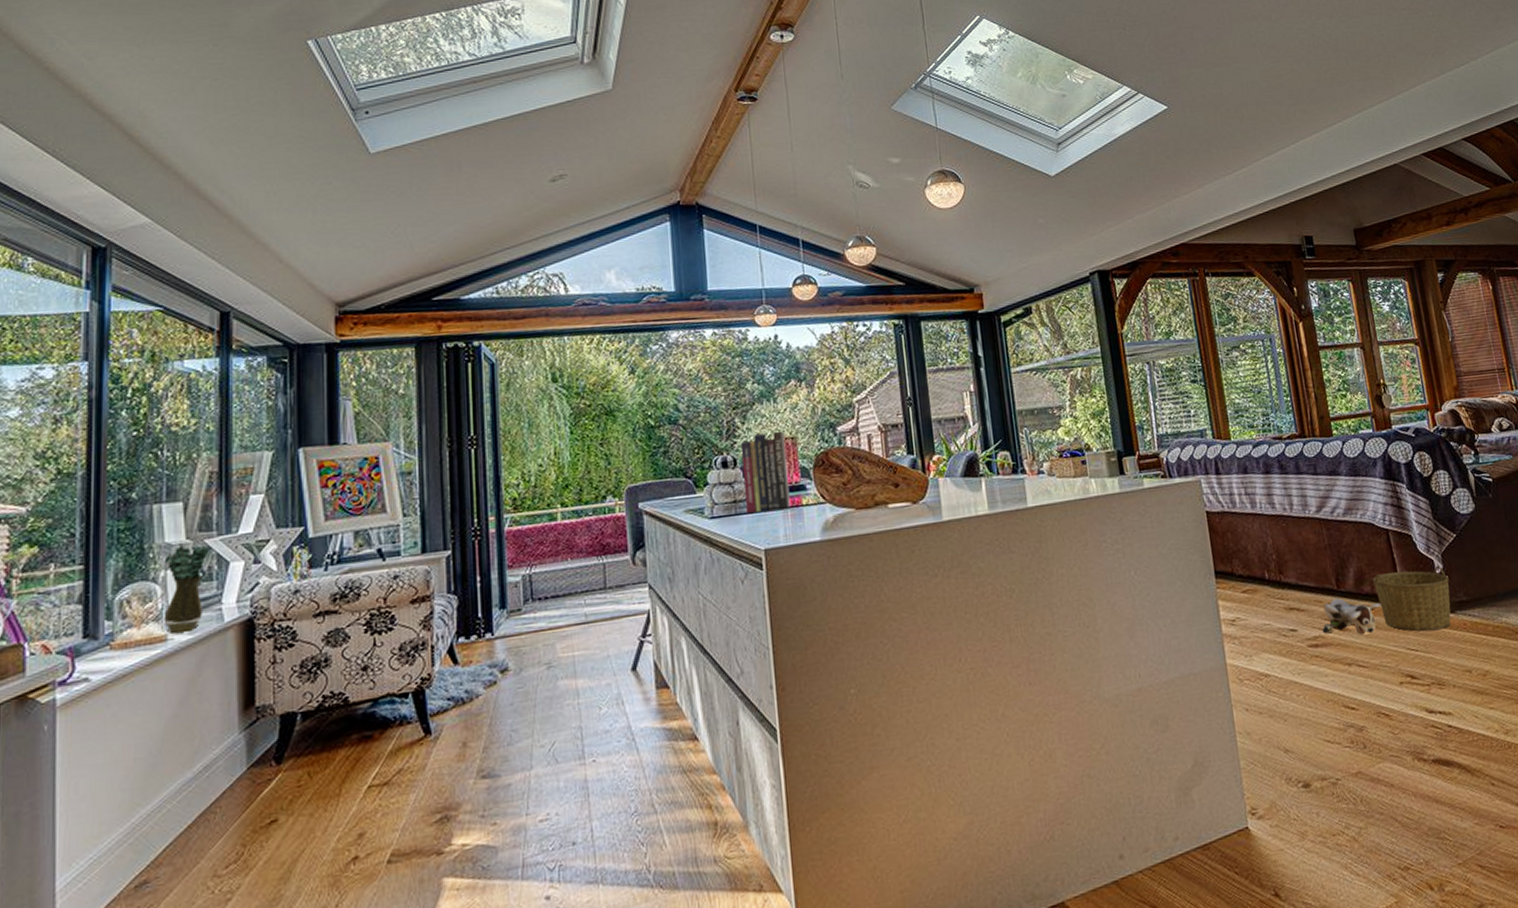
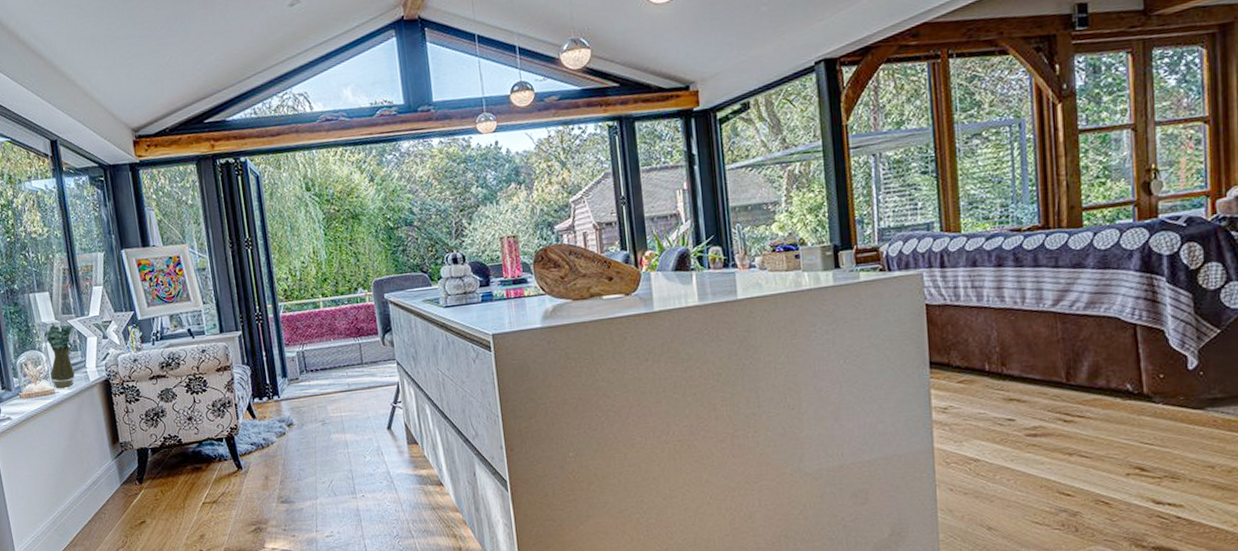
books: present [740,431,791,513] -> none [468,230,514,303]
dog toy: present [1322,598,1382,635] -> none [1043,391,1116,427]
basket: present [1373,565,1452,632] -> none [1110,361,1203,426]

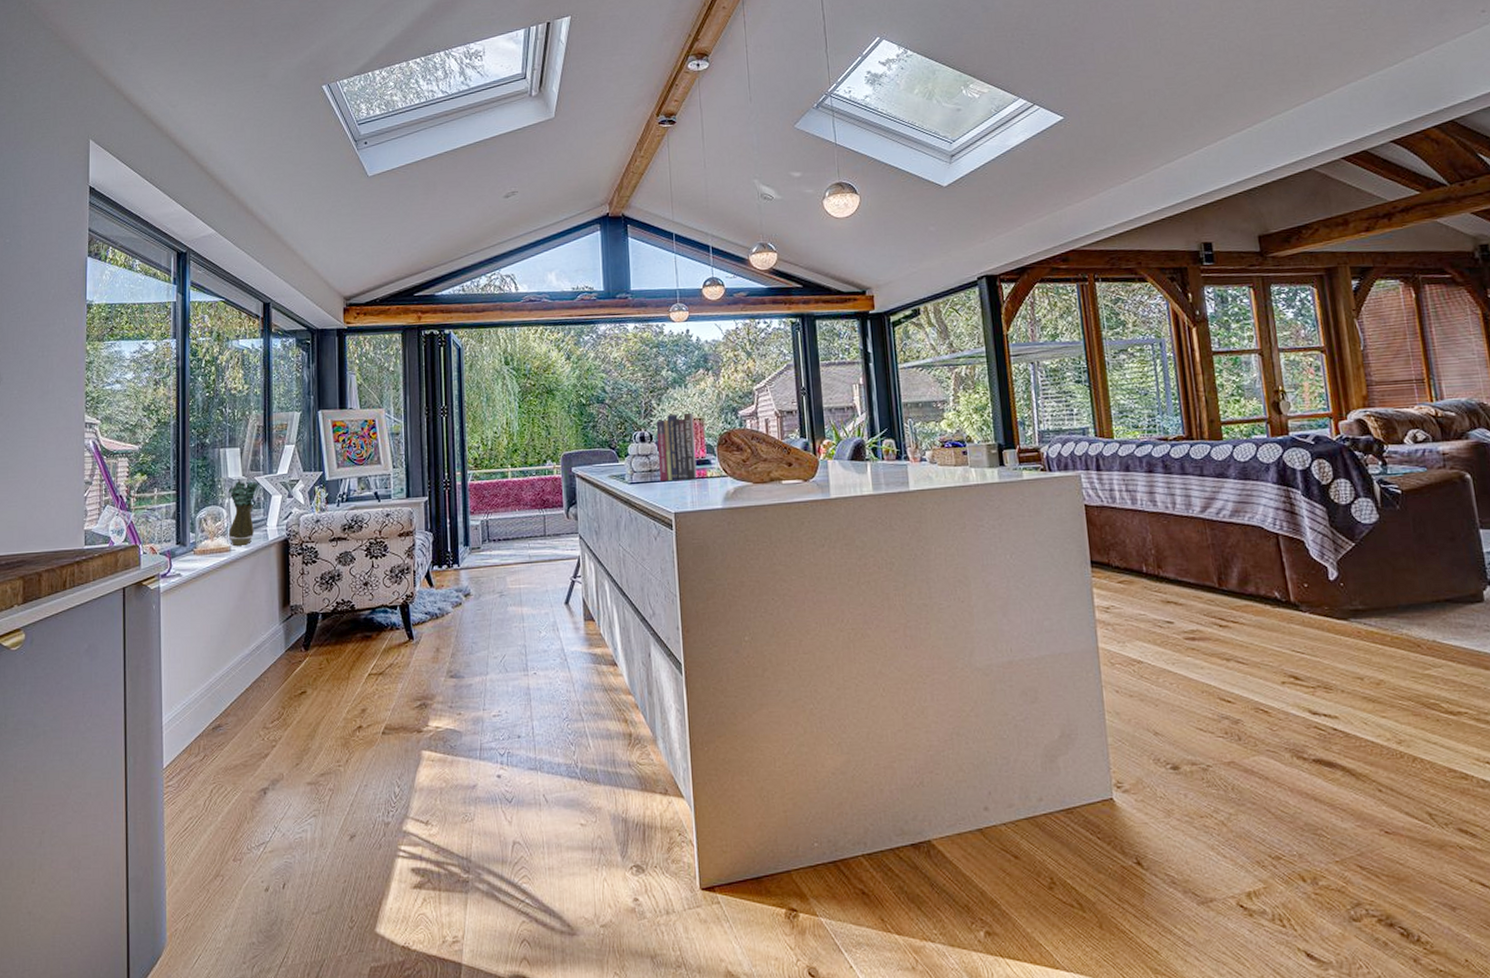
books: none [468,230,514,303] -> present [656,412,697,481]

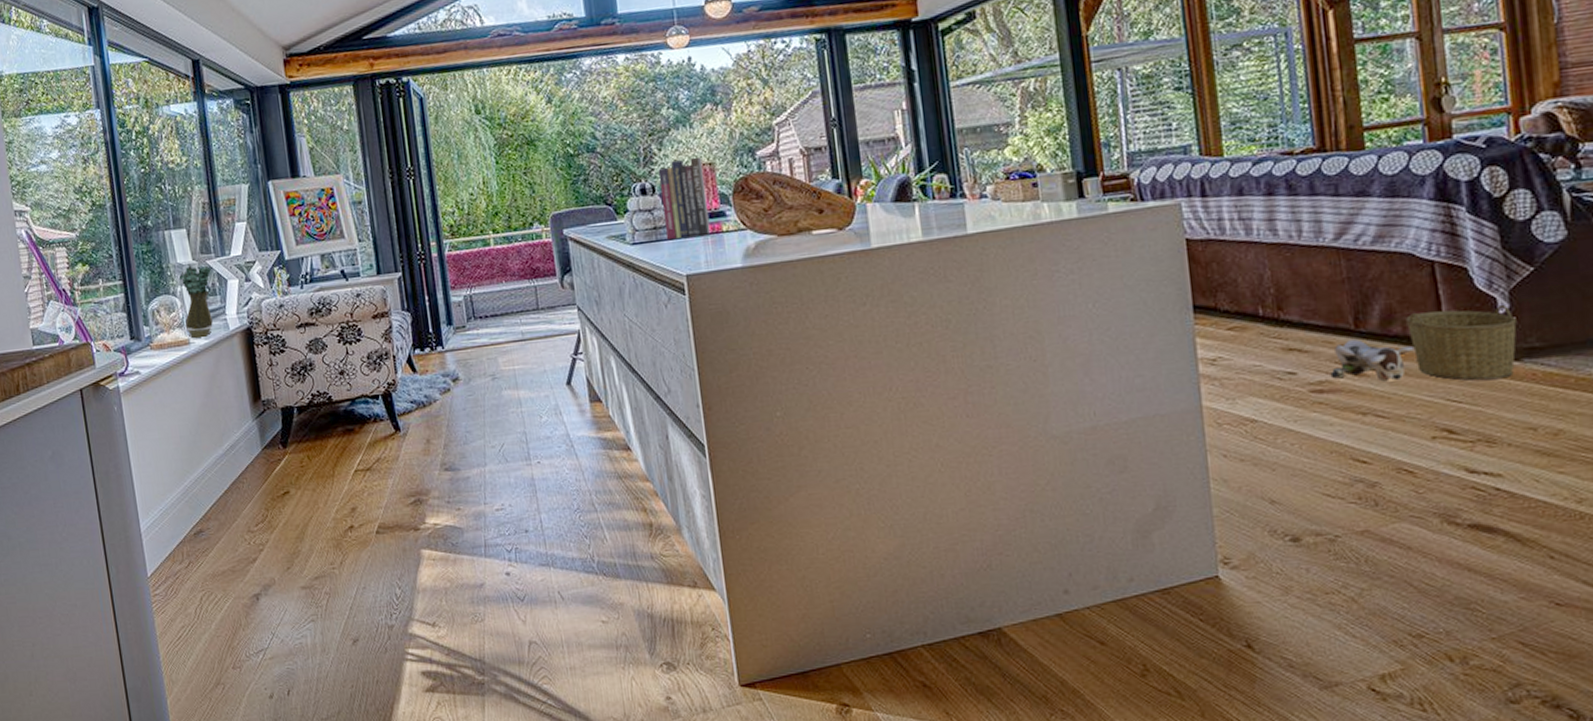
dog toy: none [1200,596,1266,633] -> present [1330,339,1415,382]
basket: none [1258,572,1344,636] -> present [1406,304,1517,381]

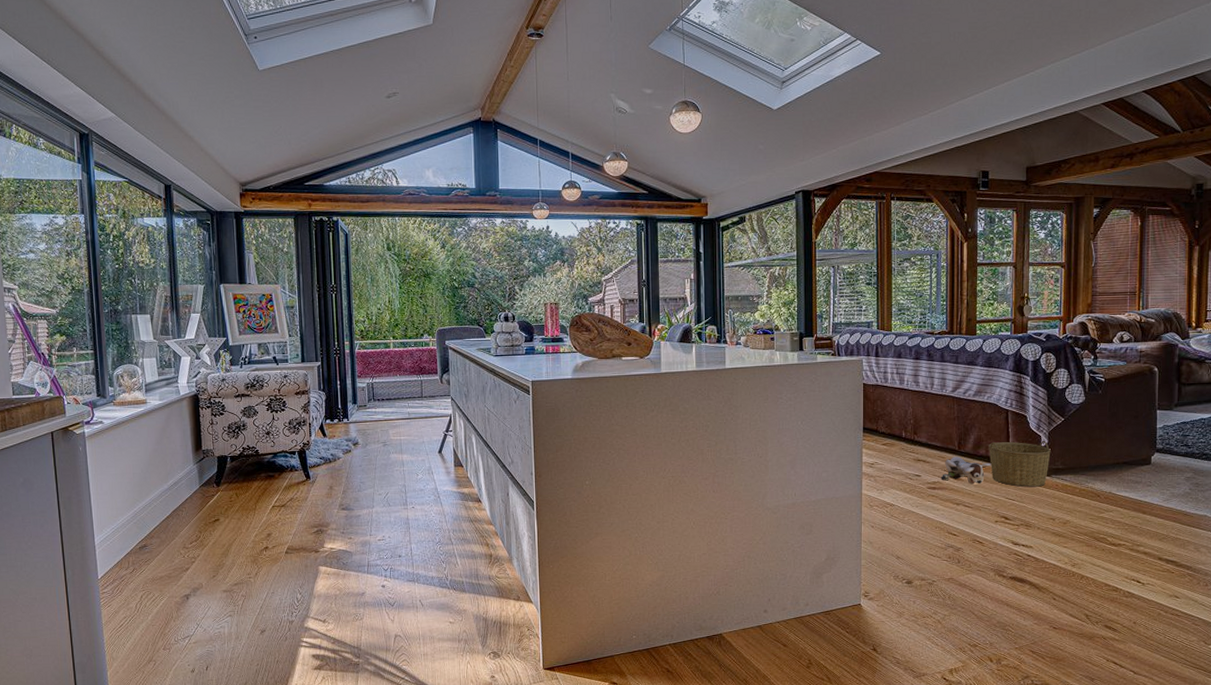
vase: present [178,262,213,339] -> none [141,341,169,400]
books: present [658,156,711,239] -> none [518,298,552,354]

